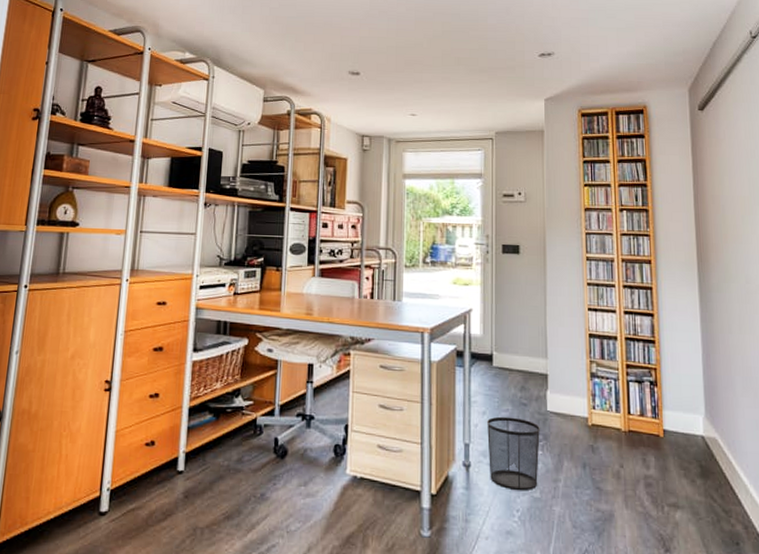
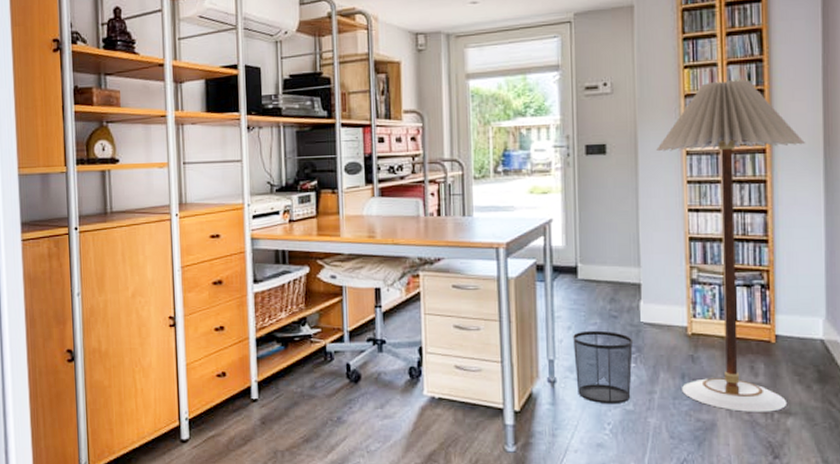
floor lamp: none [562,199,682,505] -> present [656,79,805,412]

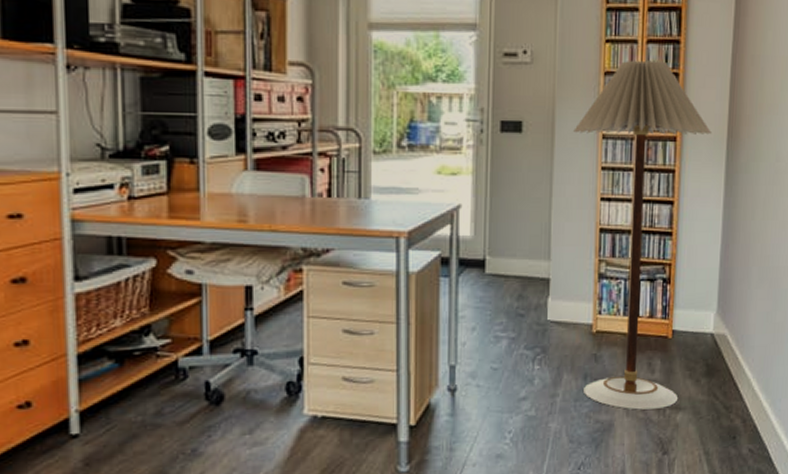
waste bin: present [573,330,634,405] -> none [477,330,540,411]

